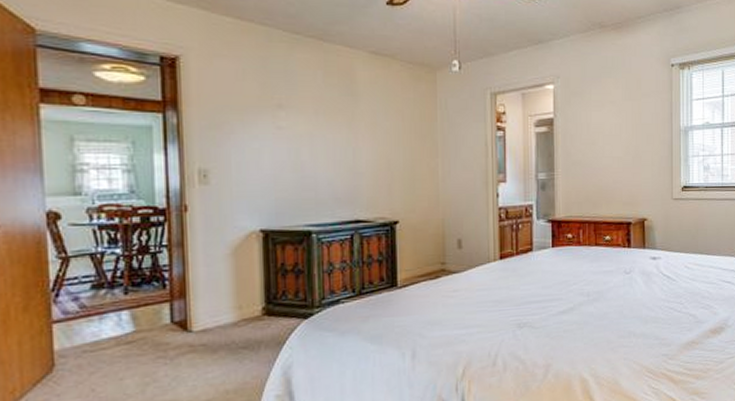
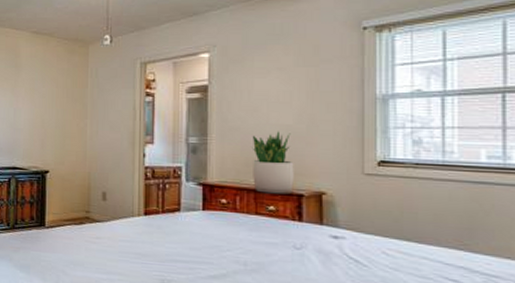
planter: none [591,163,624,224] -> present [252,131,294,195]

